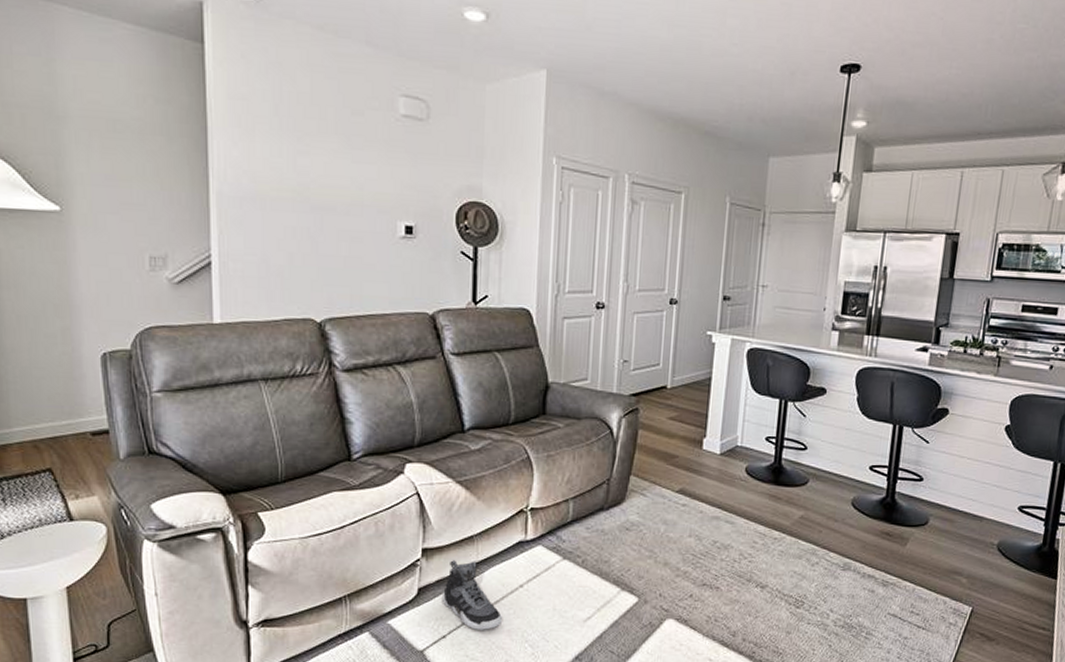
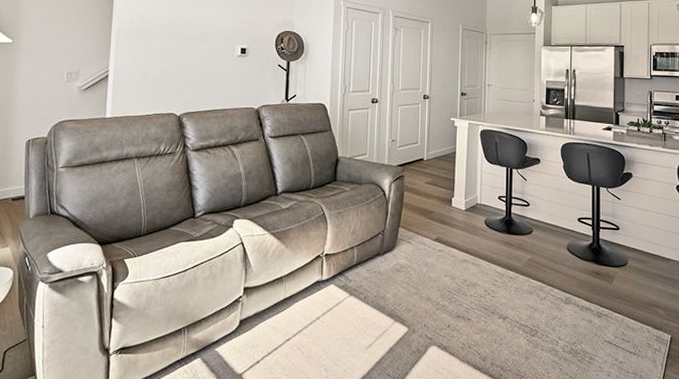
sneaker: present [443,560,502,630] -> none [258,297,303,356]

